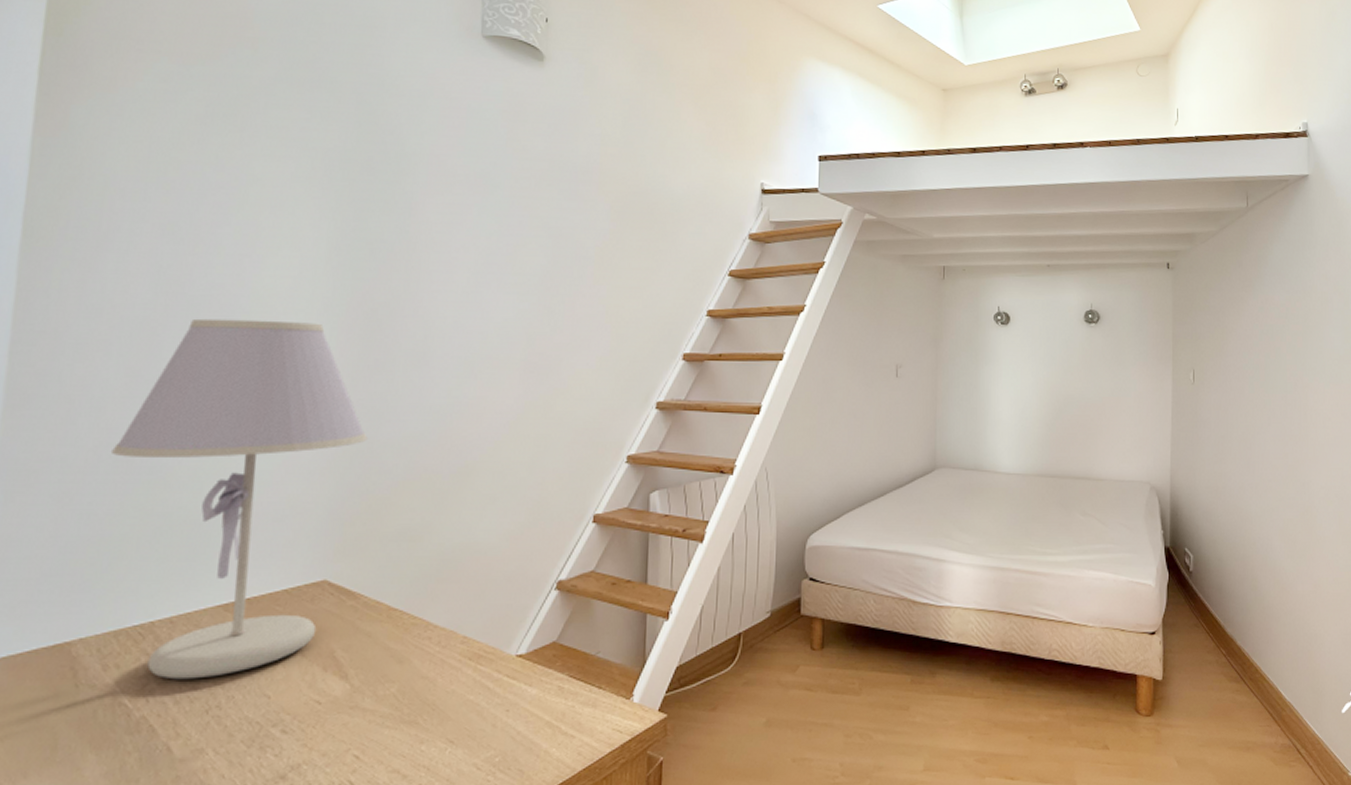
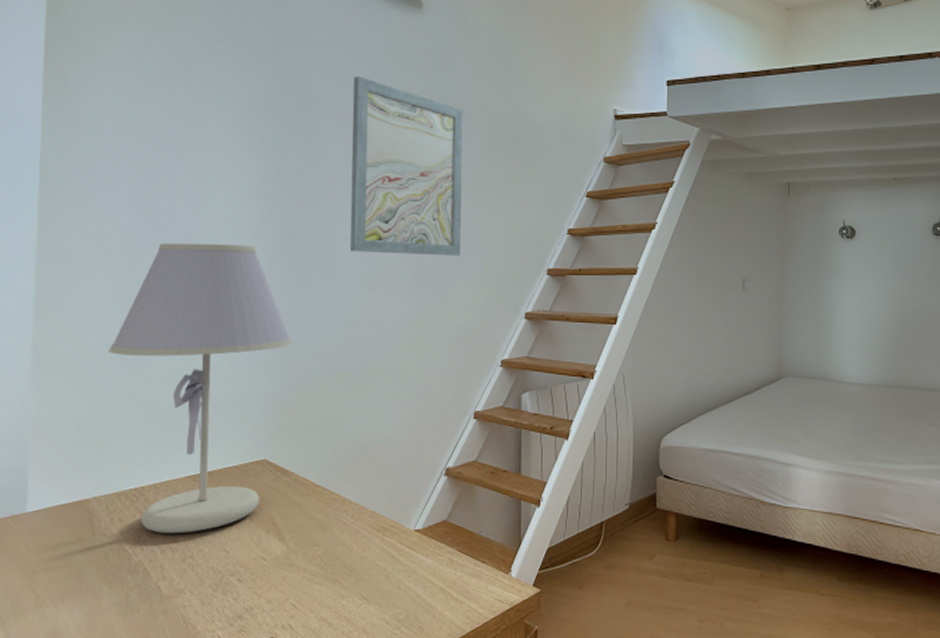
wall art: none [445,132,590,338] -> present [349,76,463,256]

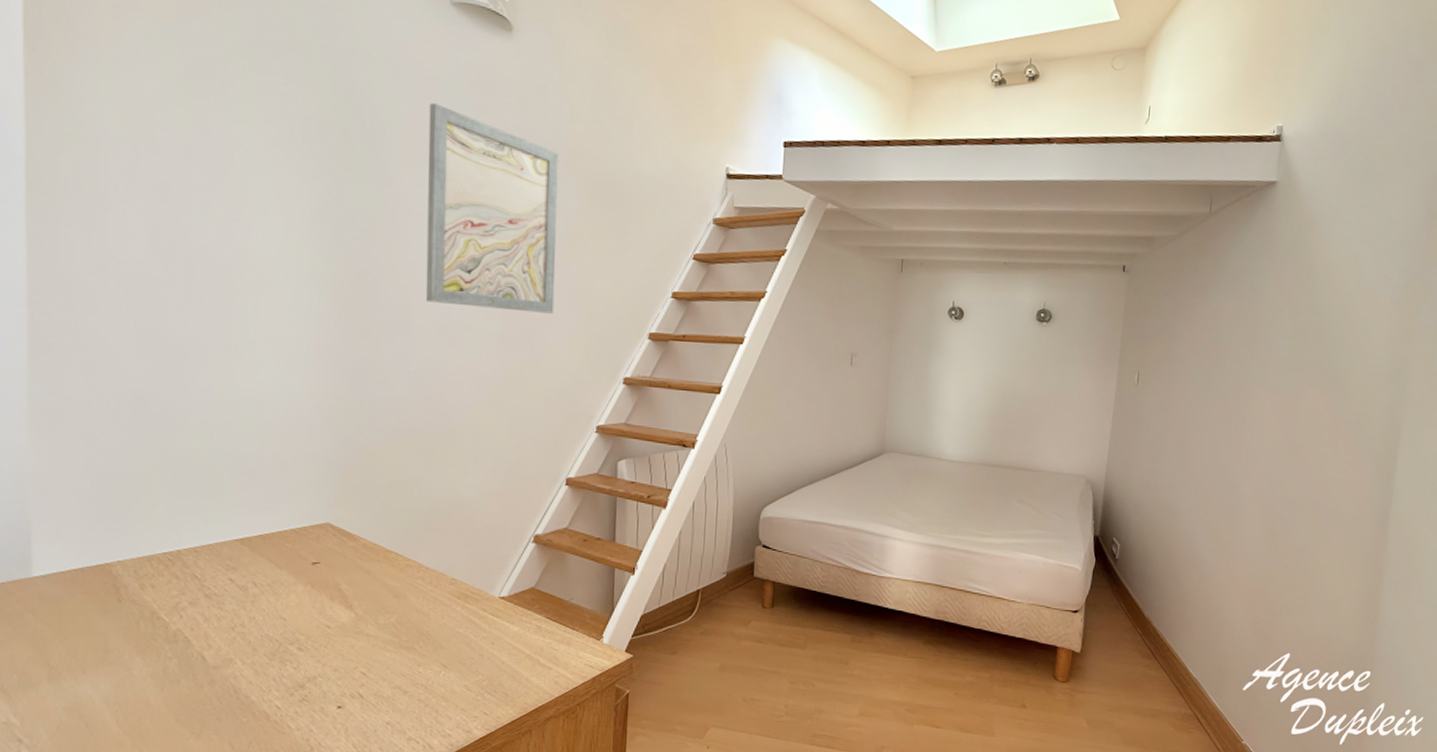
table lamp: present [109,243,292,534] -> none [130,278,358,601]

